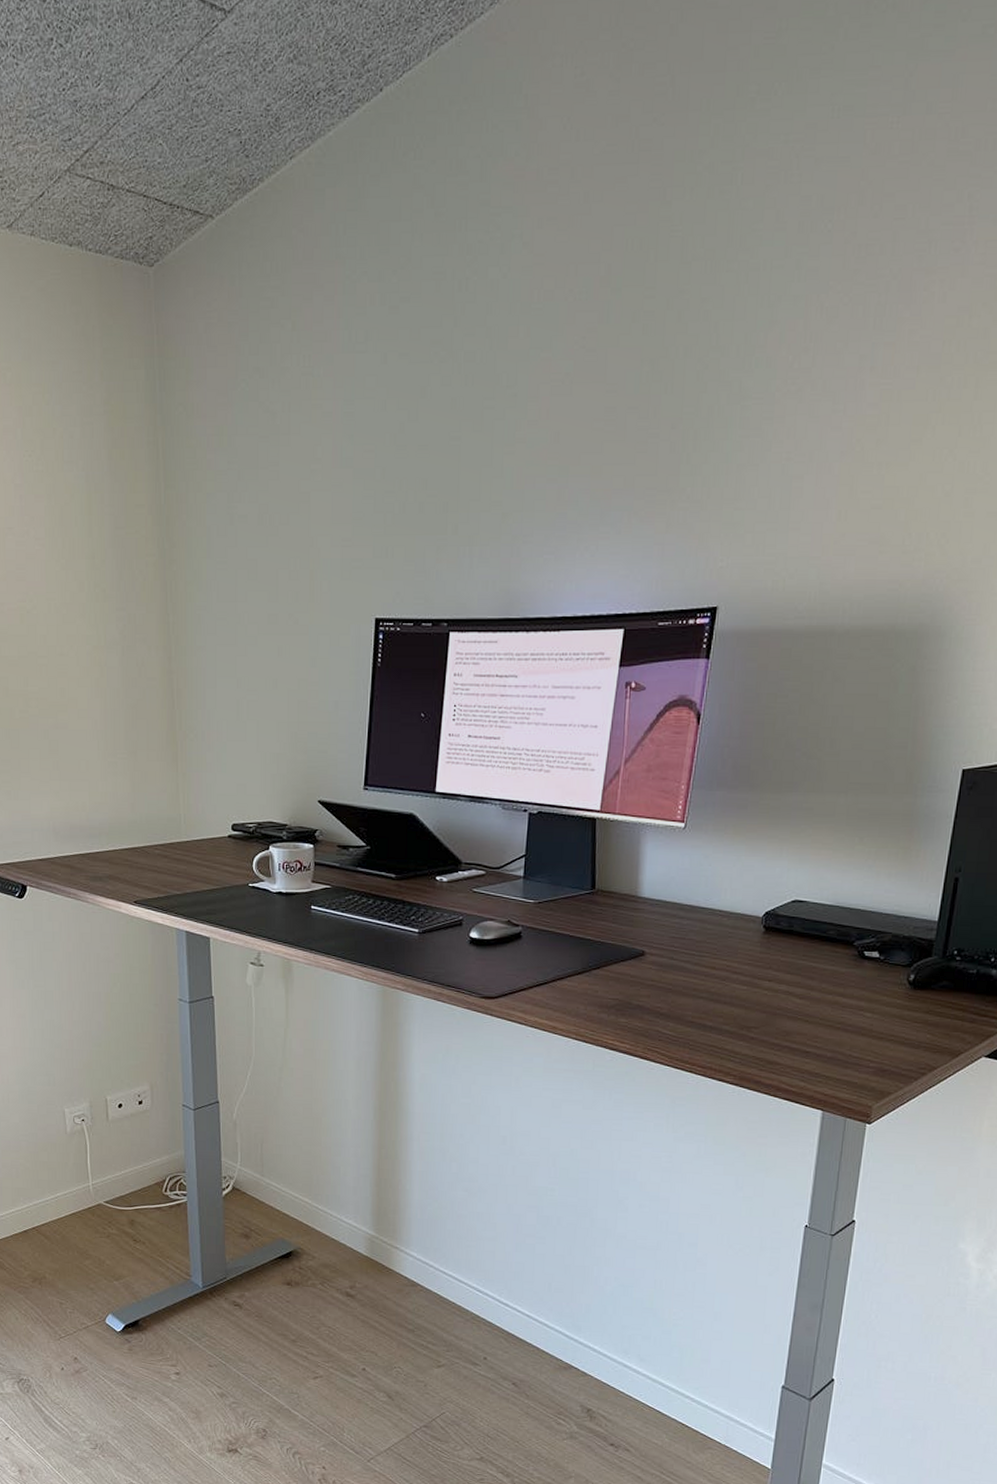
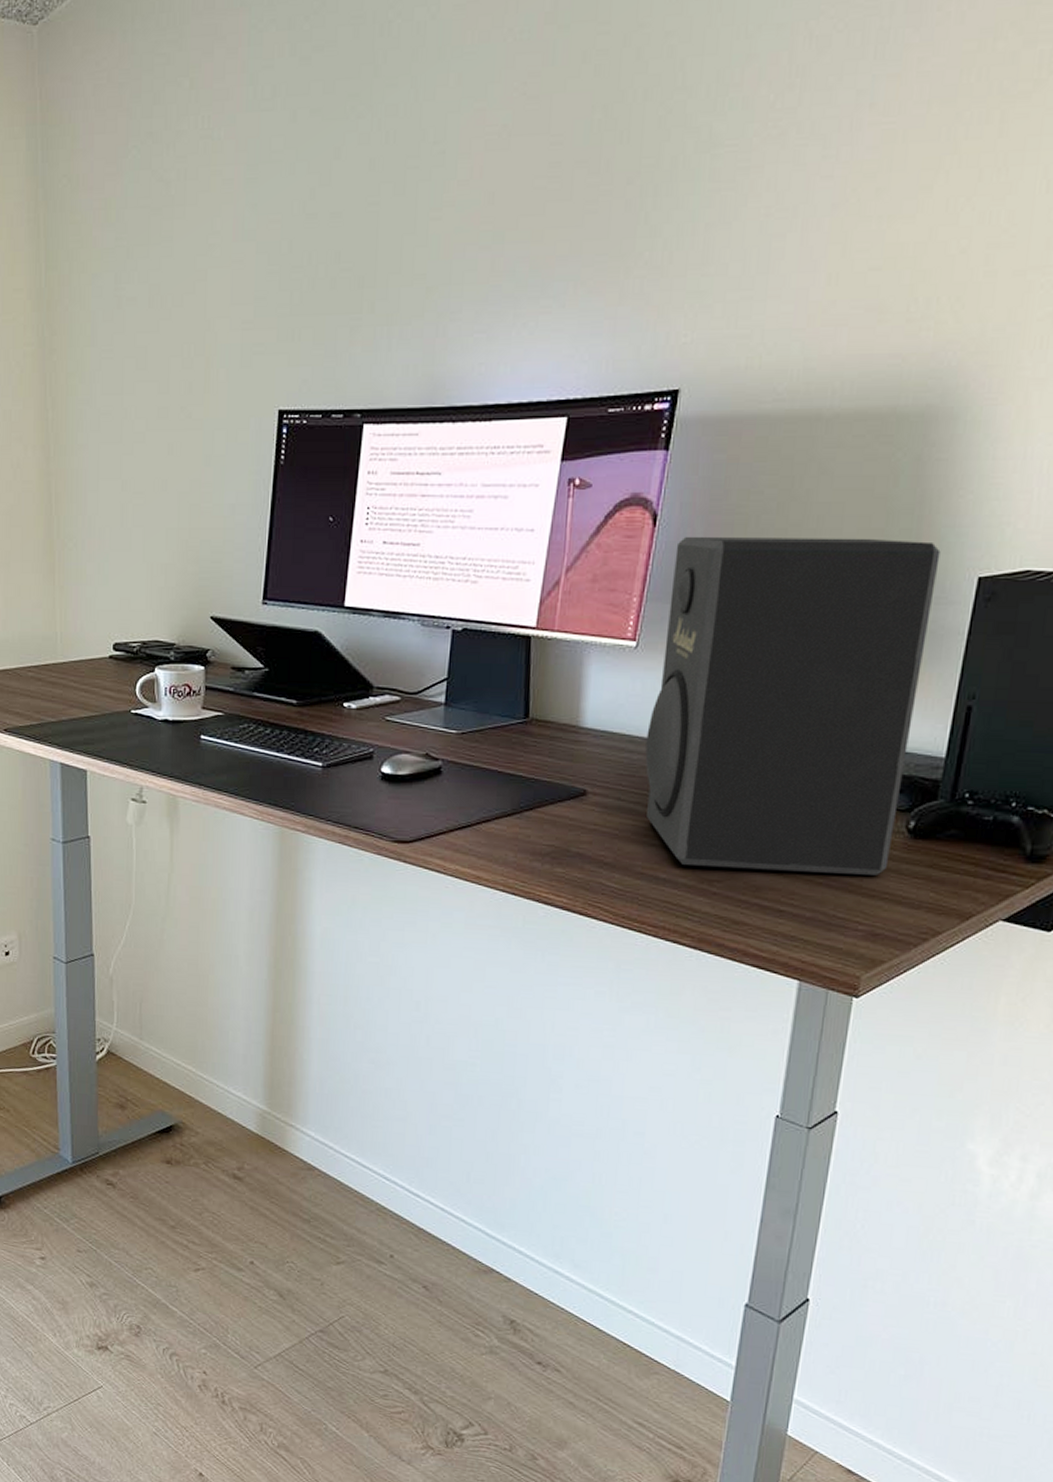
speaker: none [693,733,932,1021] -> present [645,536,941,876]

